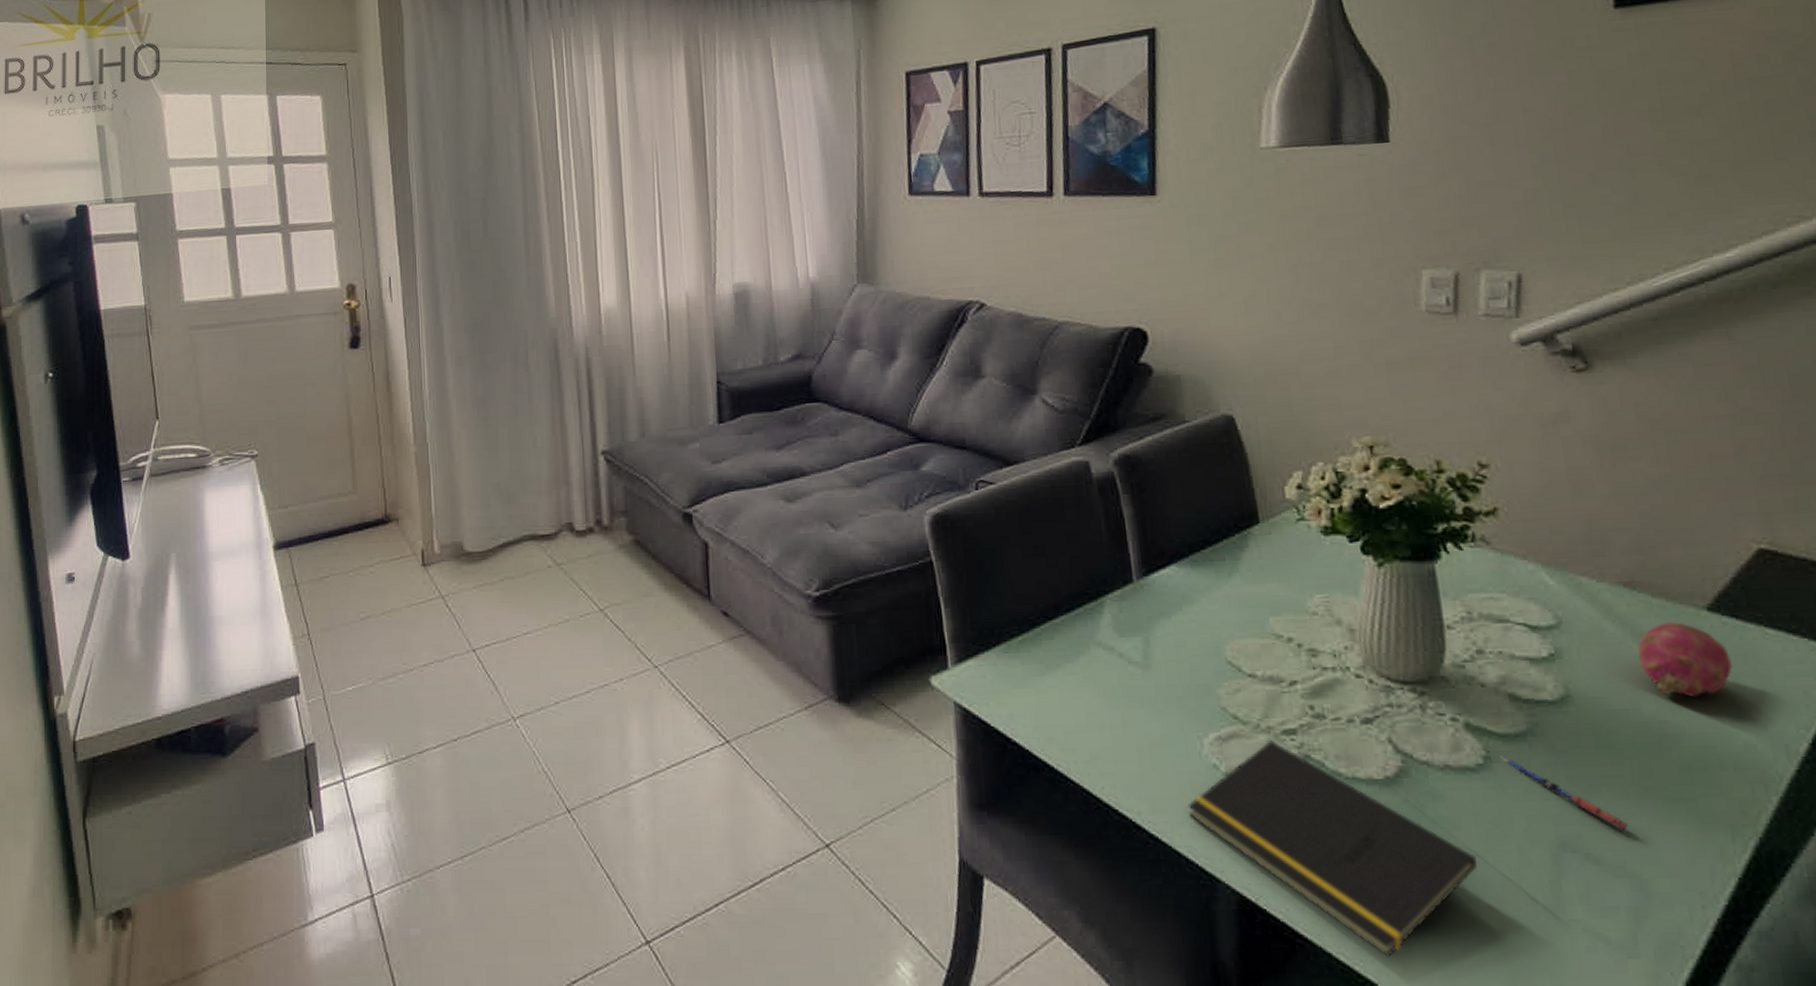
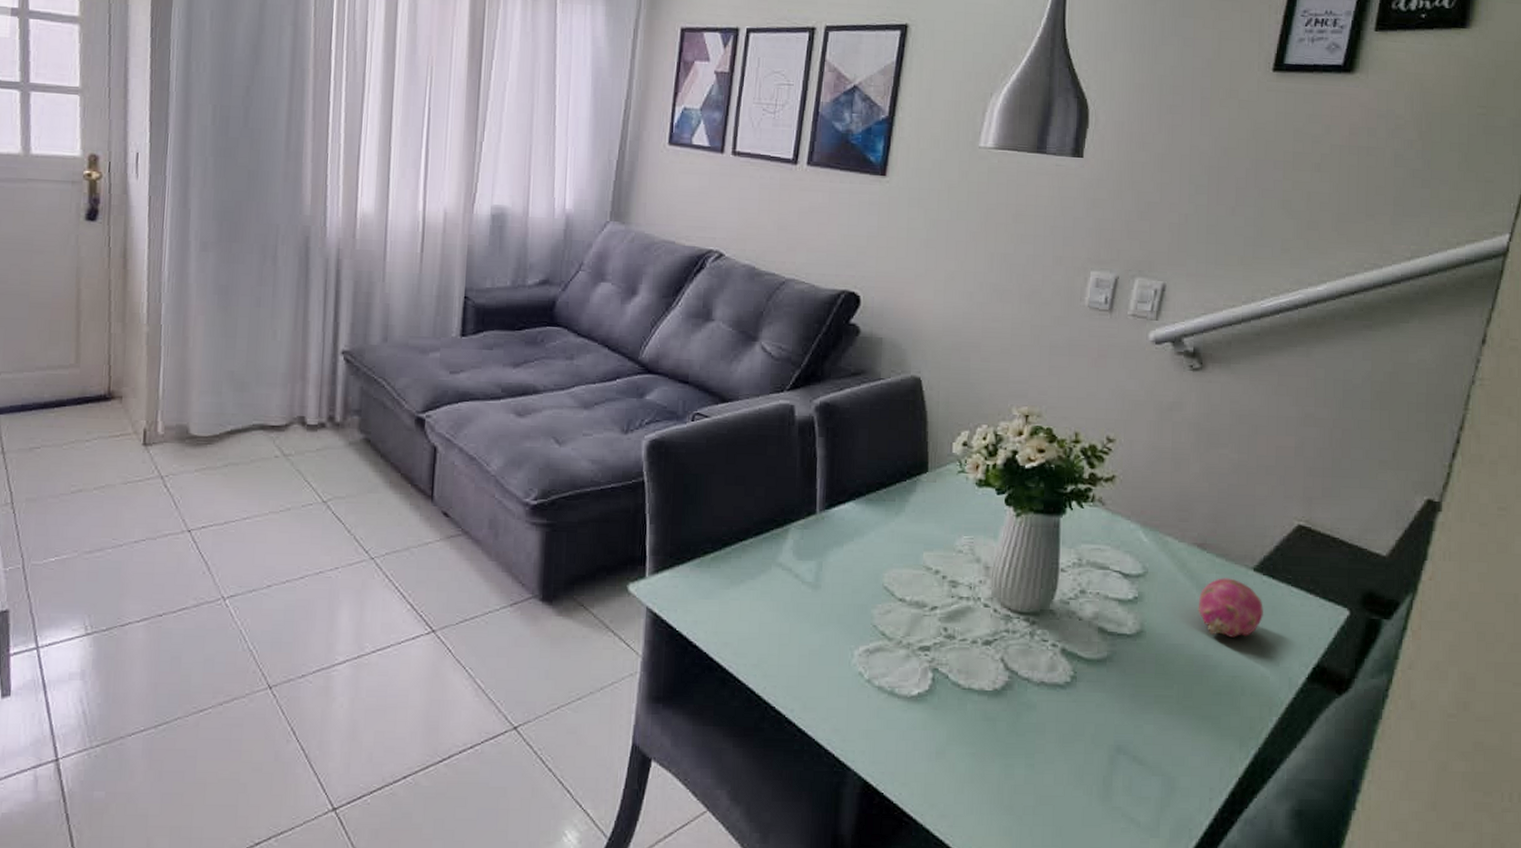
notepad: present [1187,740,1478,959] -> none [832,655,1053,835]
pen: present [1499,755,1629,829] -> none [1083,676,1169,738]

